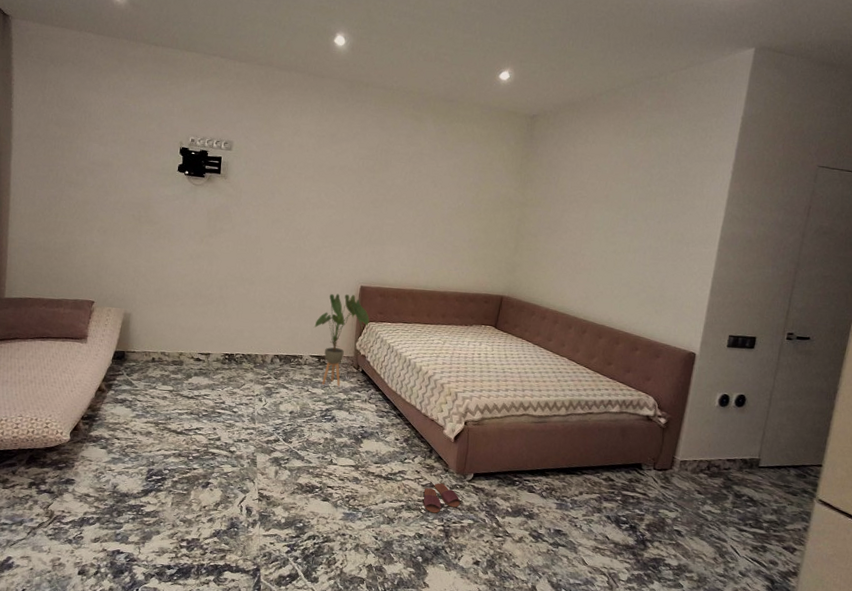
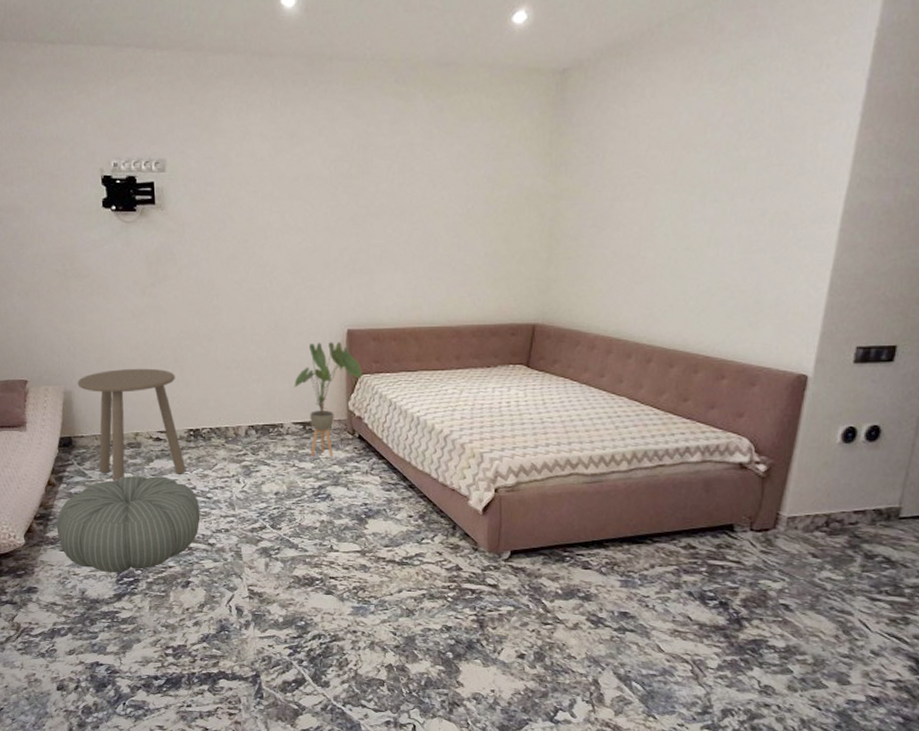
pouf: none [100,388,226,471] -> present [56,476,201,573]
side table: none [136,299,219,392] -> present [77,368,186,482]
slippers: present [423,483,460,513] -> none [448,565,495,601]

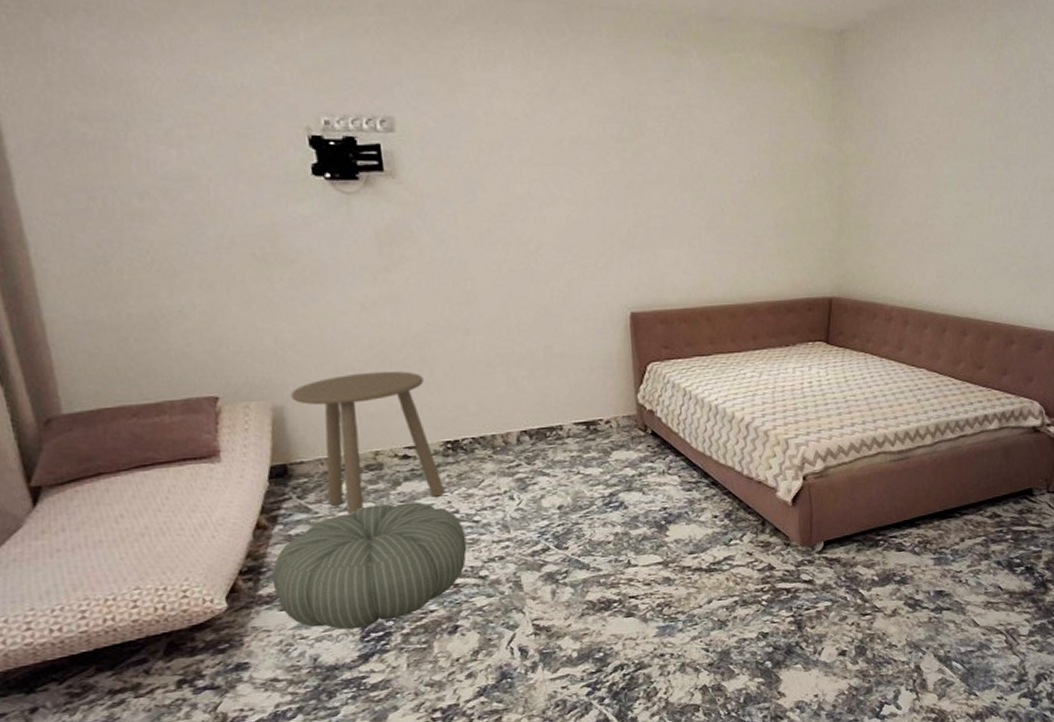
house plant: present [293,342,362,457] -> none [571,327,651,461]

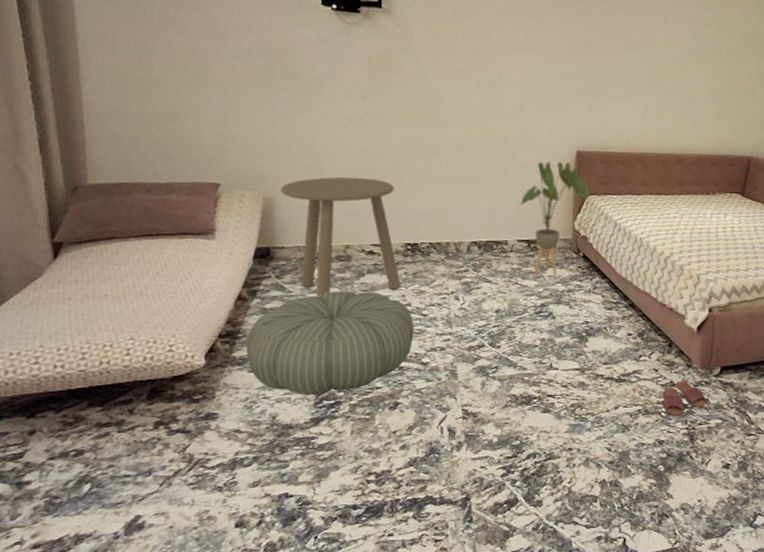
house plant: none [571,327,651,461] -> present [519,161,590,276]
slippers: none [761,562,811,603] -> present [663,381,706,415]

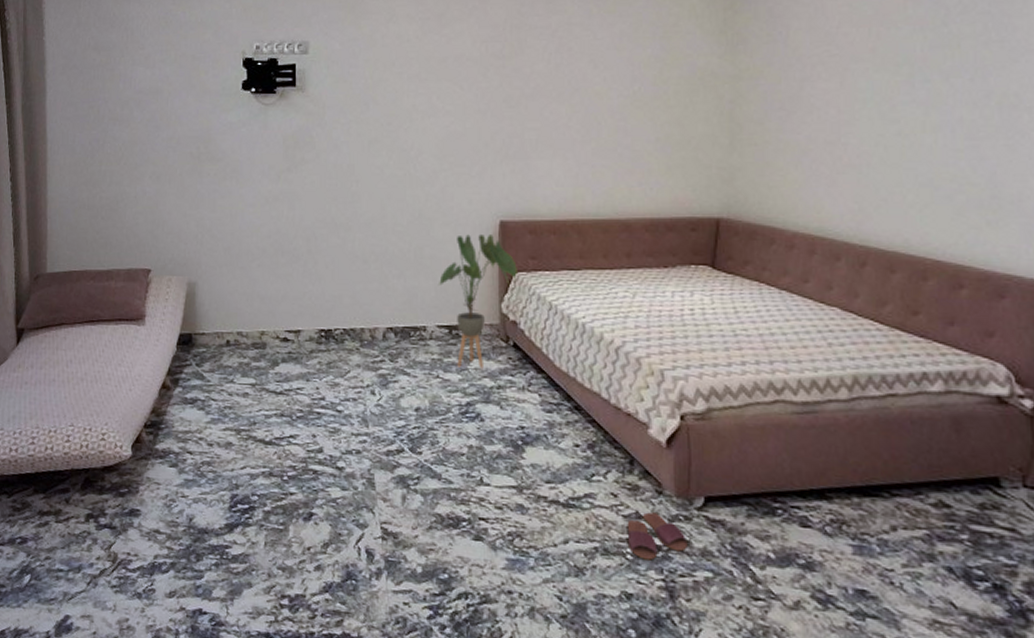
pouf: present [245,291,414,396] -> none [167,381,329,498]
side table: present [280,176,401,297] -> none [202,258,315,387]

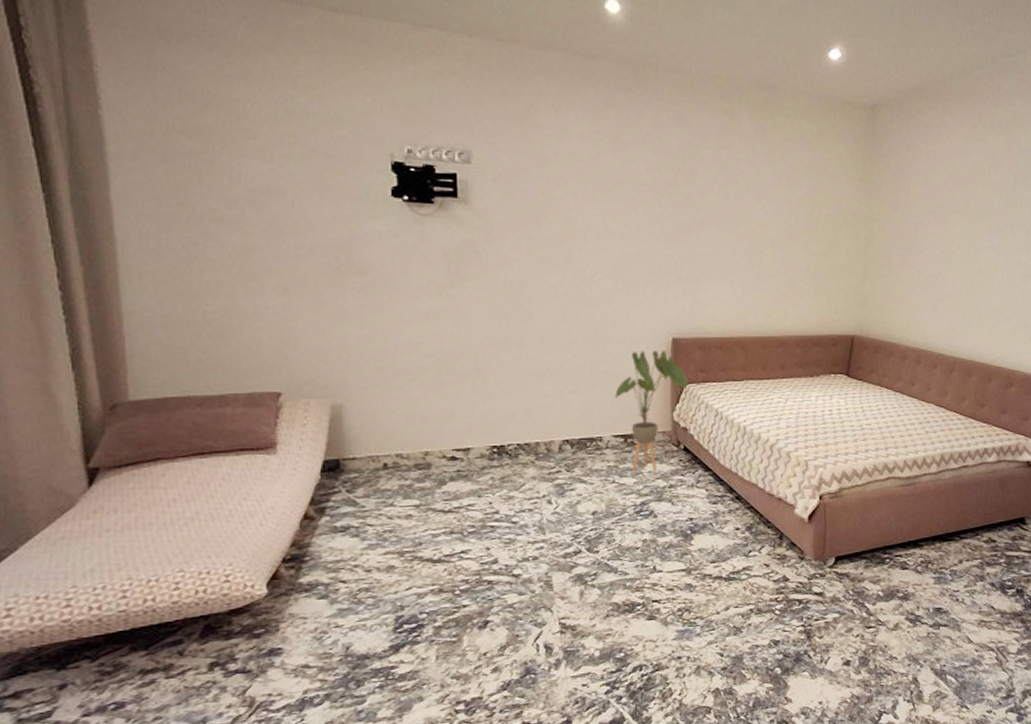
slippers: present [627,512,687,561] -> none [776,574,821,613]

